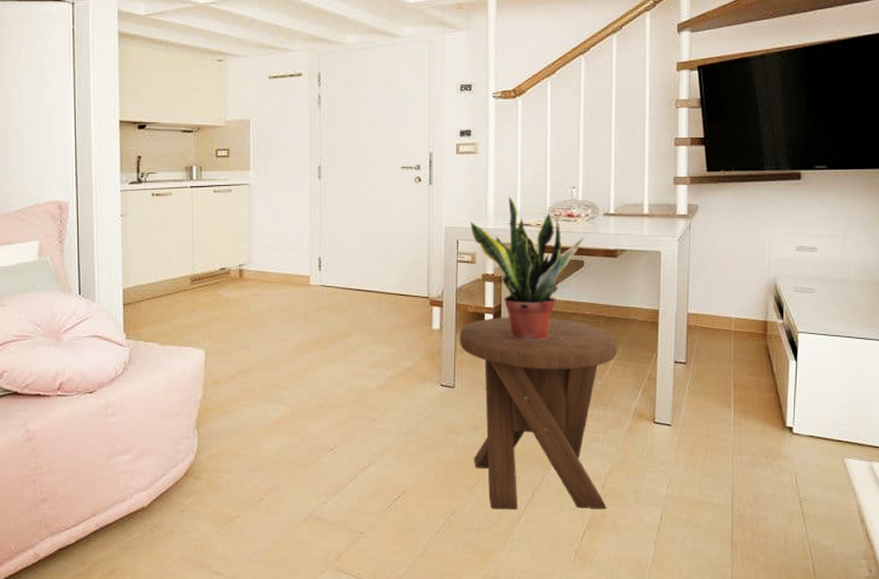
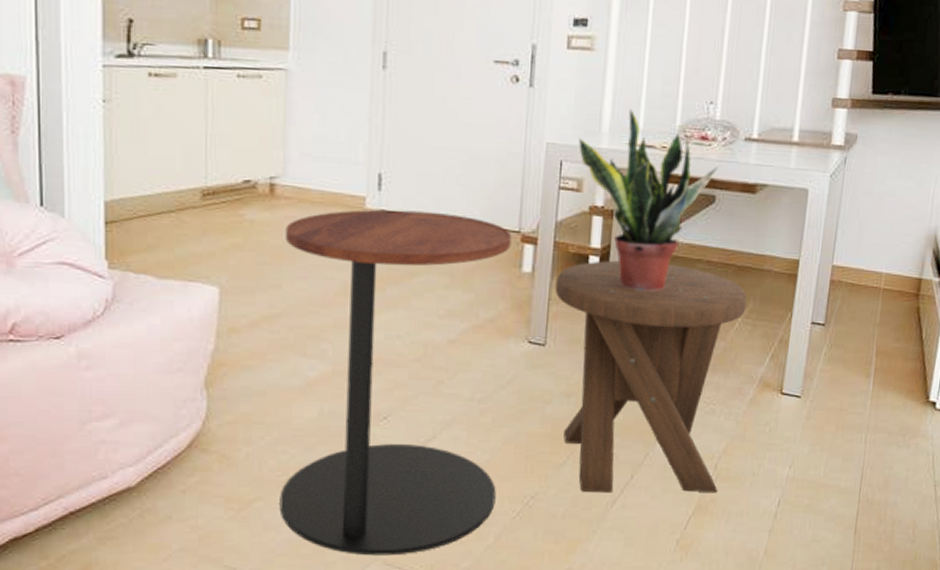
side table: none [251,285,423,563] -> present [279,209,512,556]

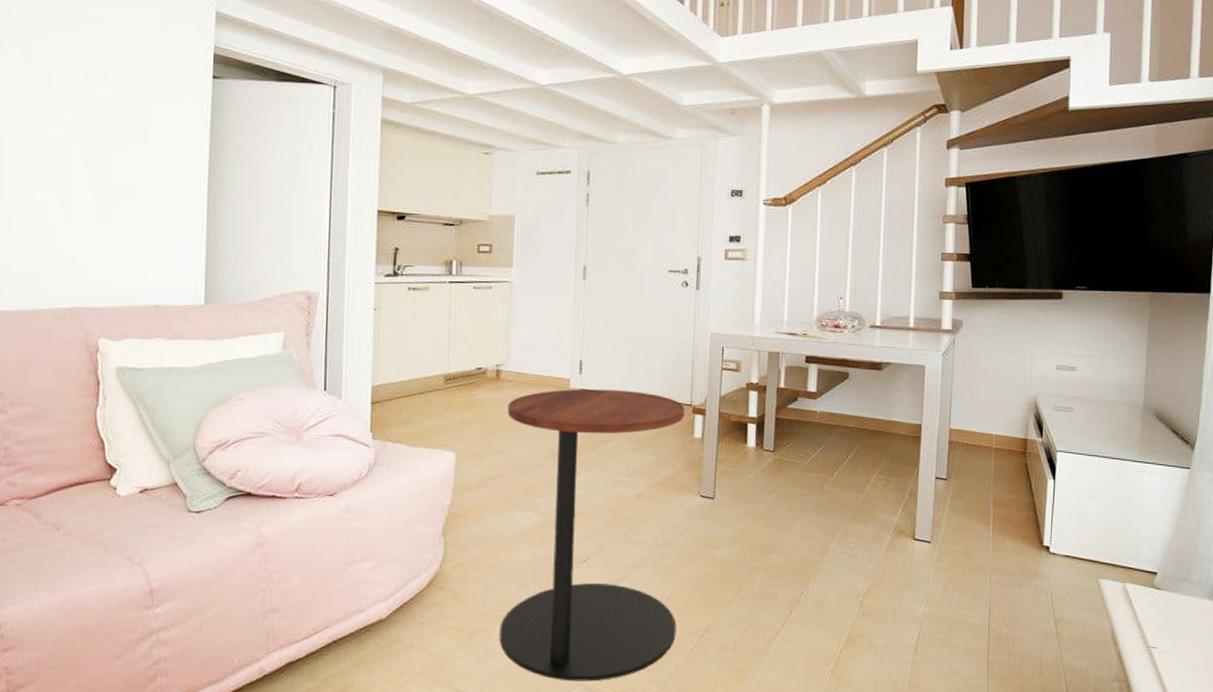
music stool: present [555,261,747,493] -> none [720,427,880,628]
potted plant: present [579,108,721,292] -> none [736,304,852,453]

